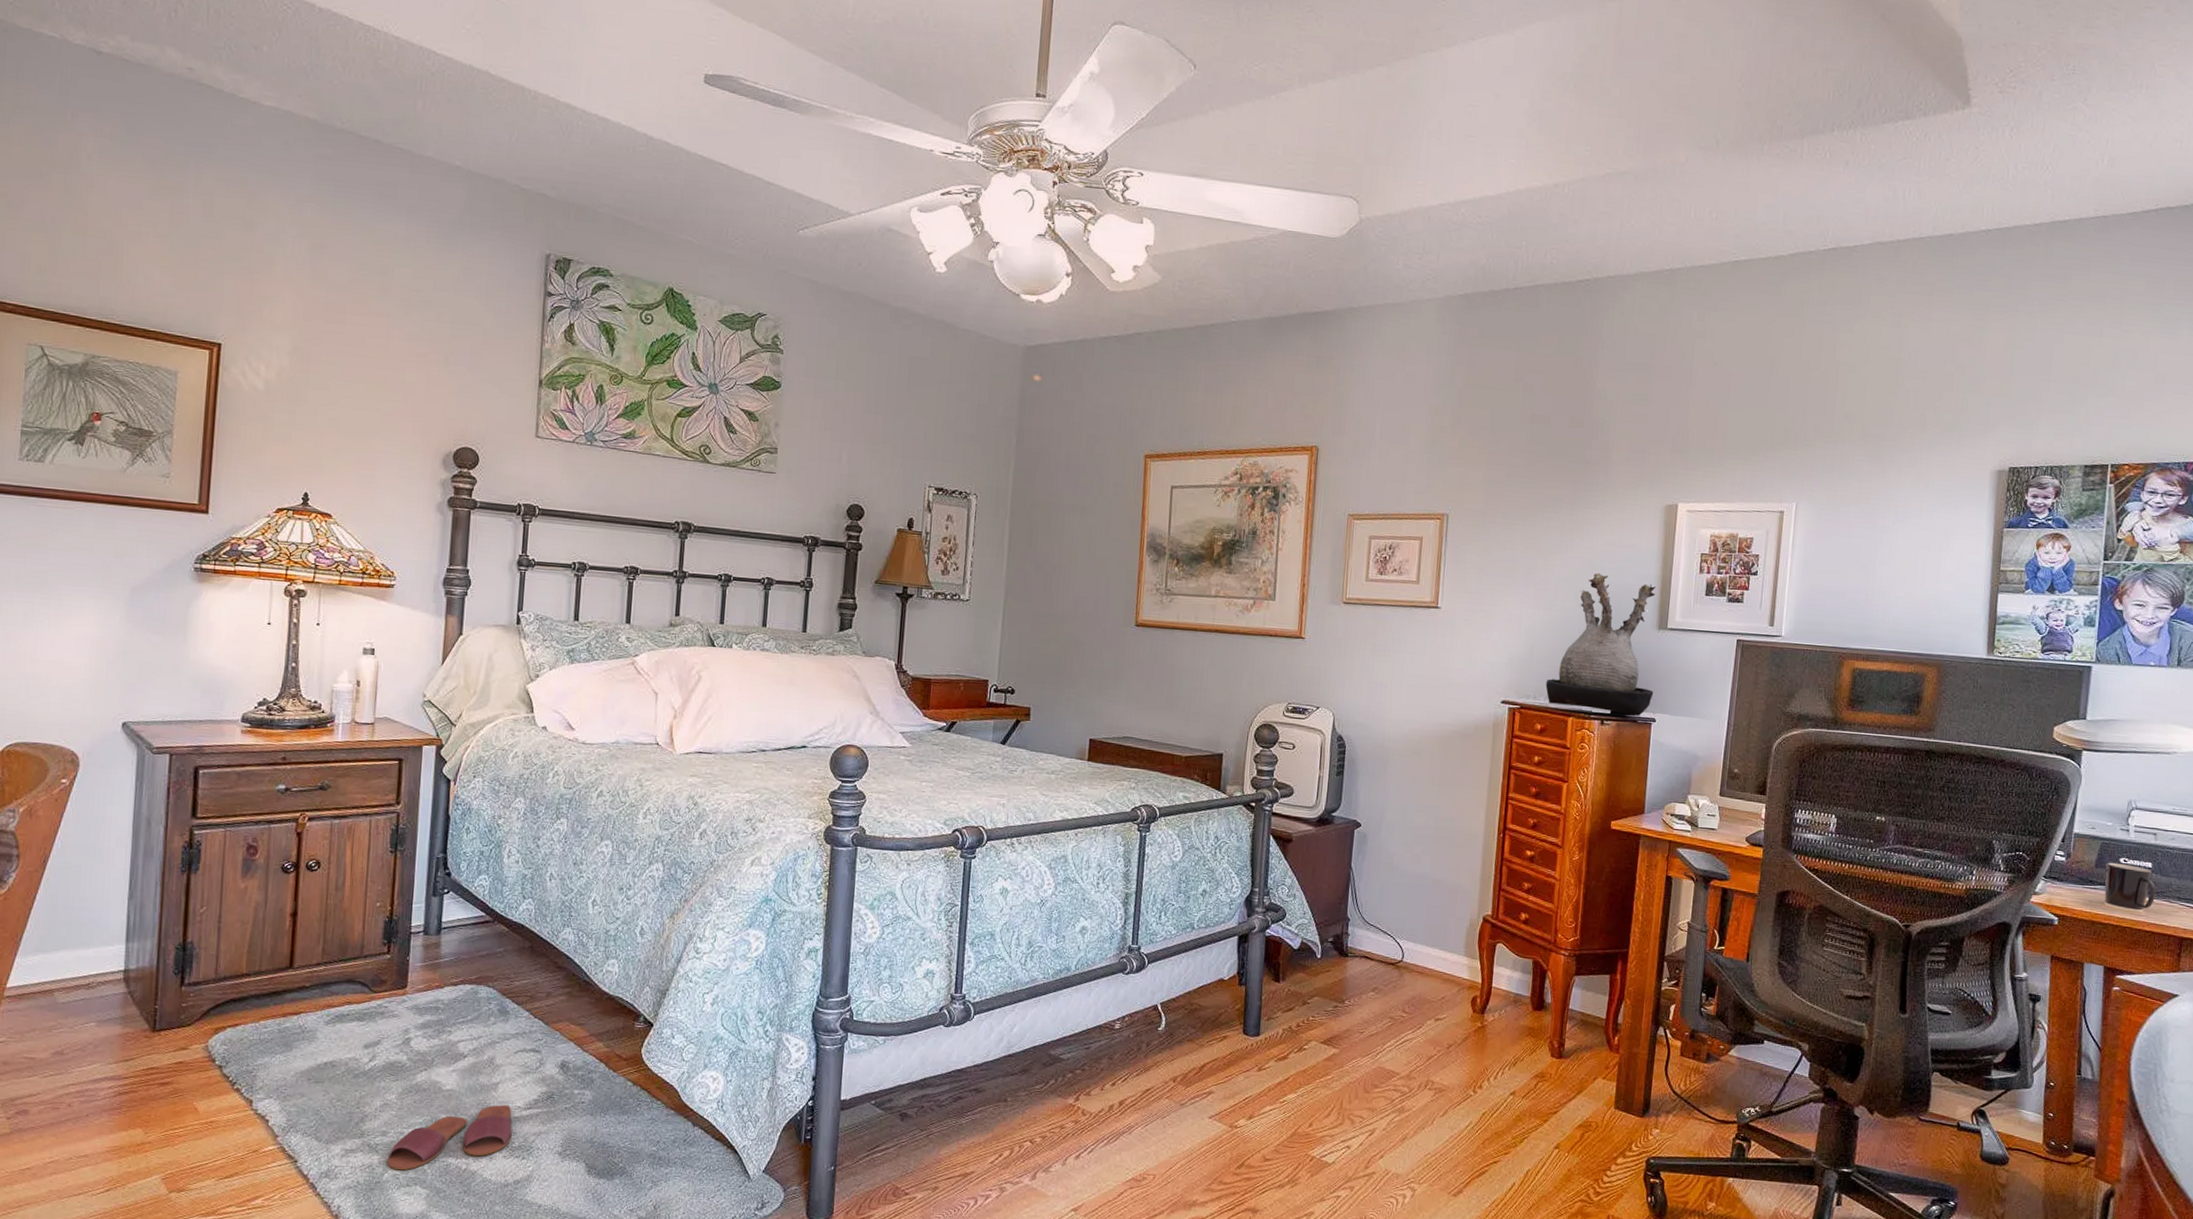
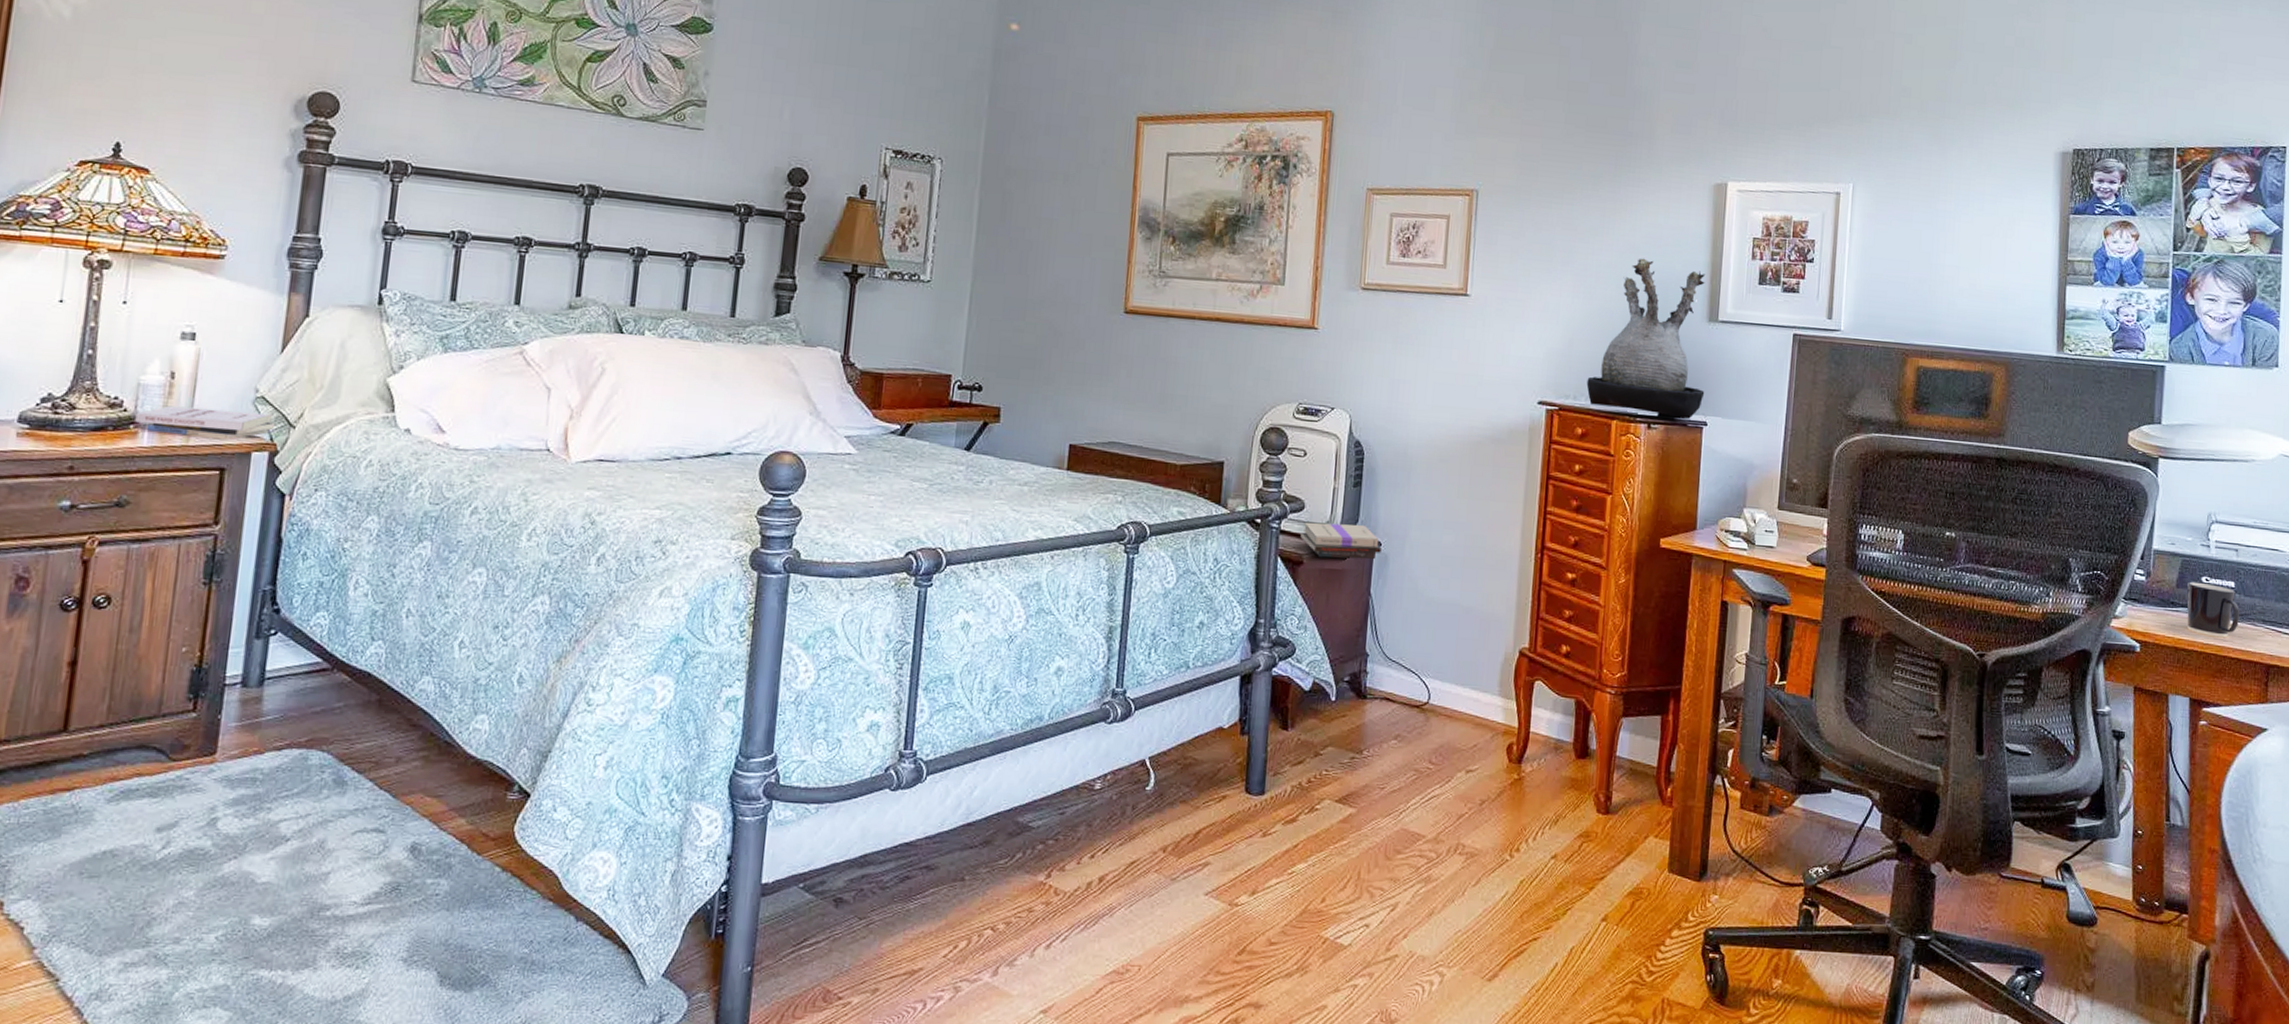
books: none [331,708,441,736] -> present [135,405,276,441]
slippers: present [387,1105,512,1171] -> none [178,900,345,988]
books: none [1290,805,1361,838] -> present [1300,522,1381,560]

